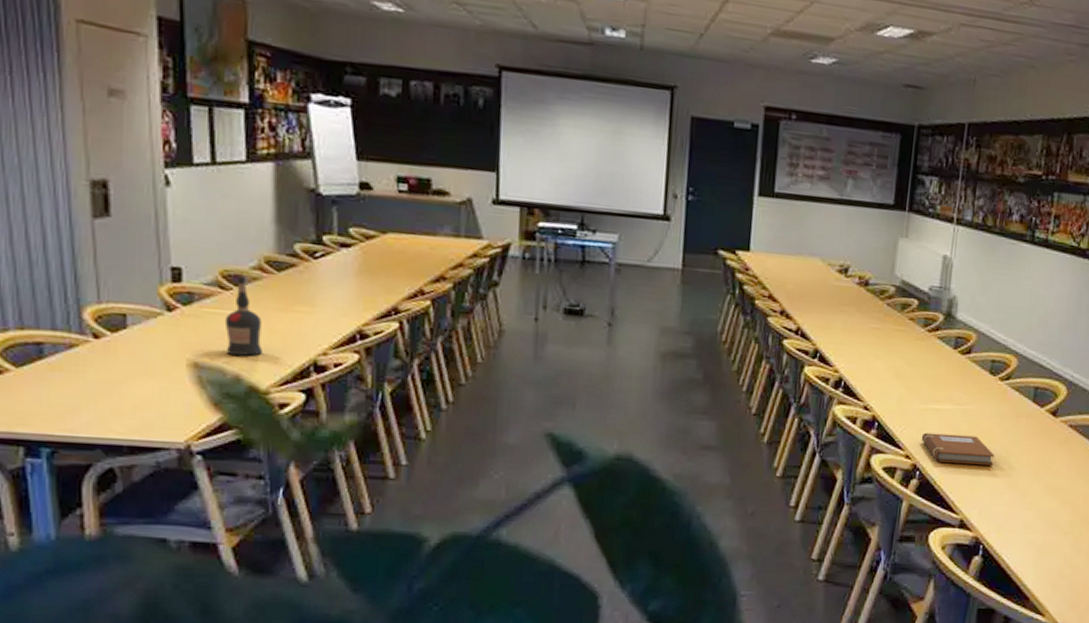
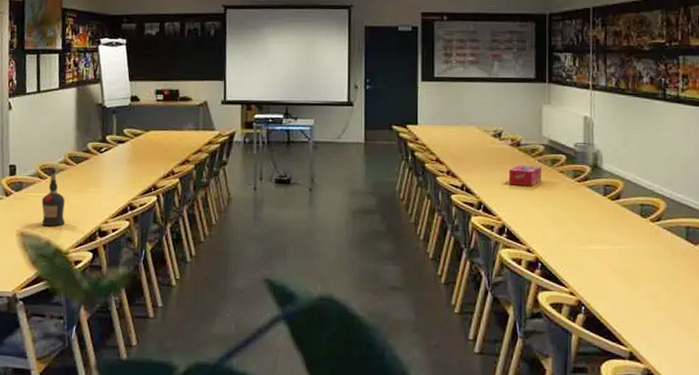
tissue box: none [850,307,890,335] -> present [508,164,541,187]
notebook: present [921,432,995,465] -> none [582,271,656,300]

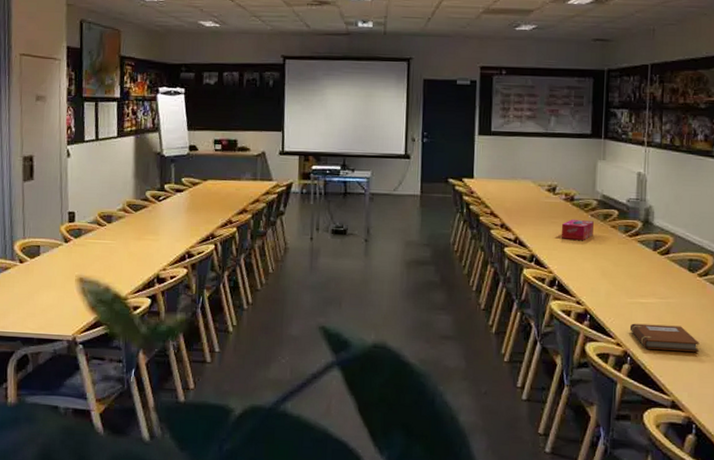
liquor bottle: present [41,169,65,227] -> none [100,216,124,273]
notebook: none [582,271,656,300] -> present [629,323,700,352]

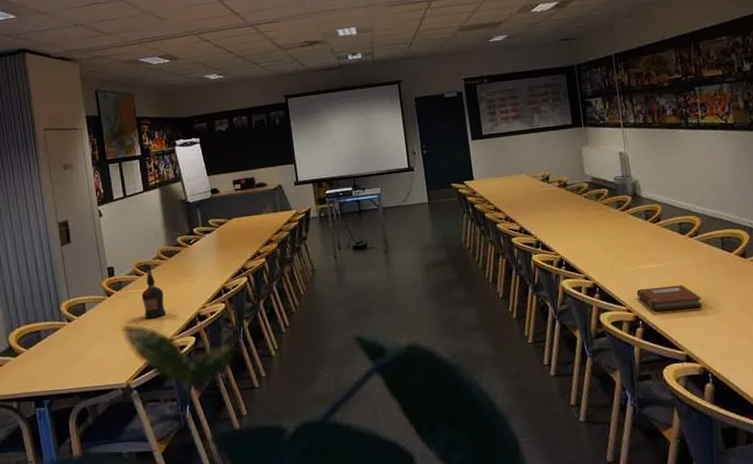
liquor bottle: none [100,216,124,273] -> present [141,265,166,319]
tissue box: present [561,219,594,241] -> none [559,202,589,222]

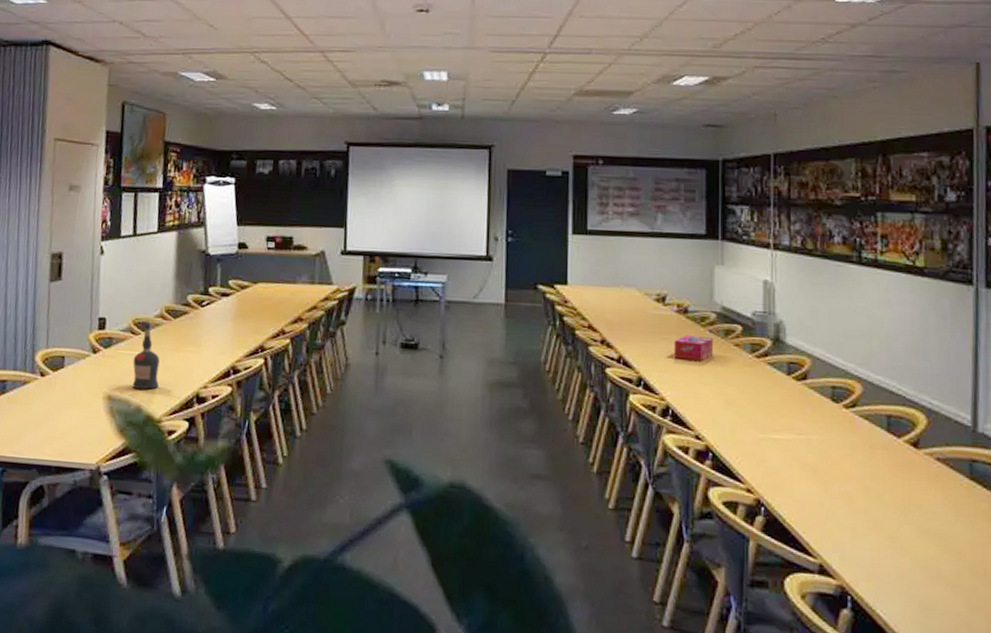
tissue box: none [559,202,589,222] -> present [673,334,713,362]
notebook: present [636,285,703,311] -> none [762,464,851,503]

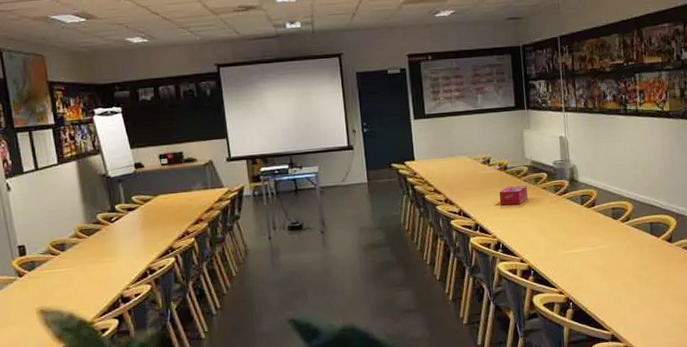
liquor bottle: present [131,323,160,390] -> none [57,244,85,301]

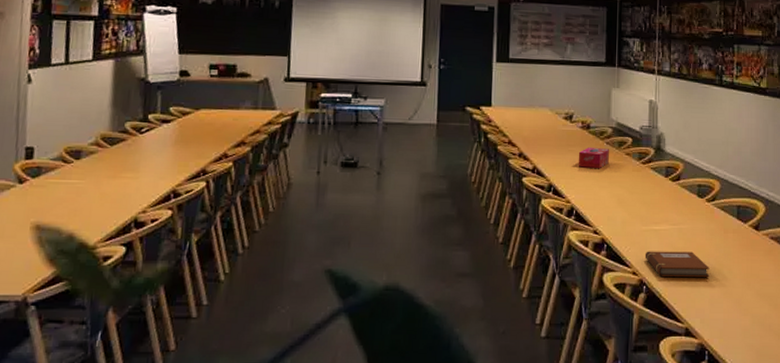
notebook: none [568,268,629,293] -> present [645,251,710,277]

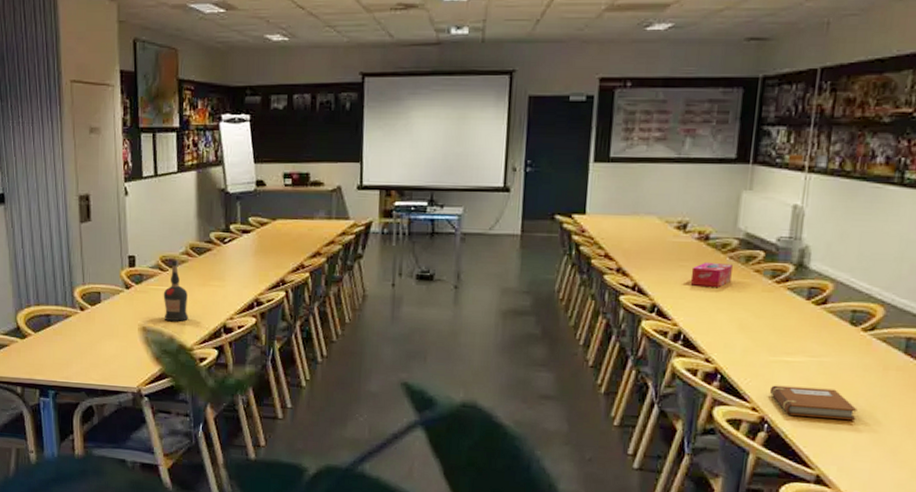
liquor bottle: none [63,151,95,218] -> present [163,260,188,322]

